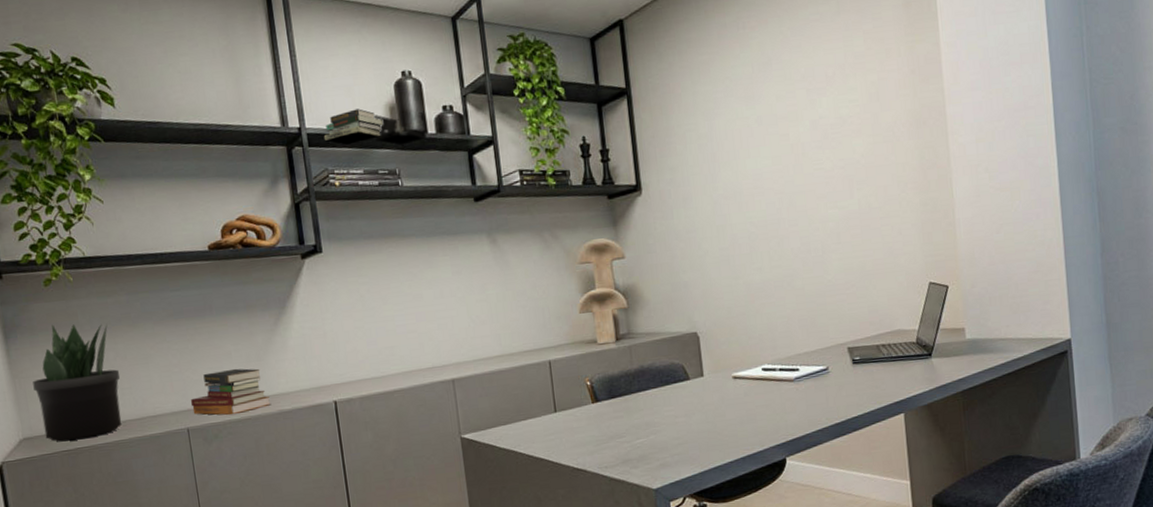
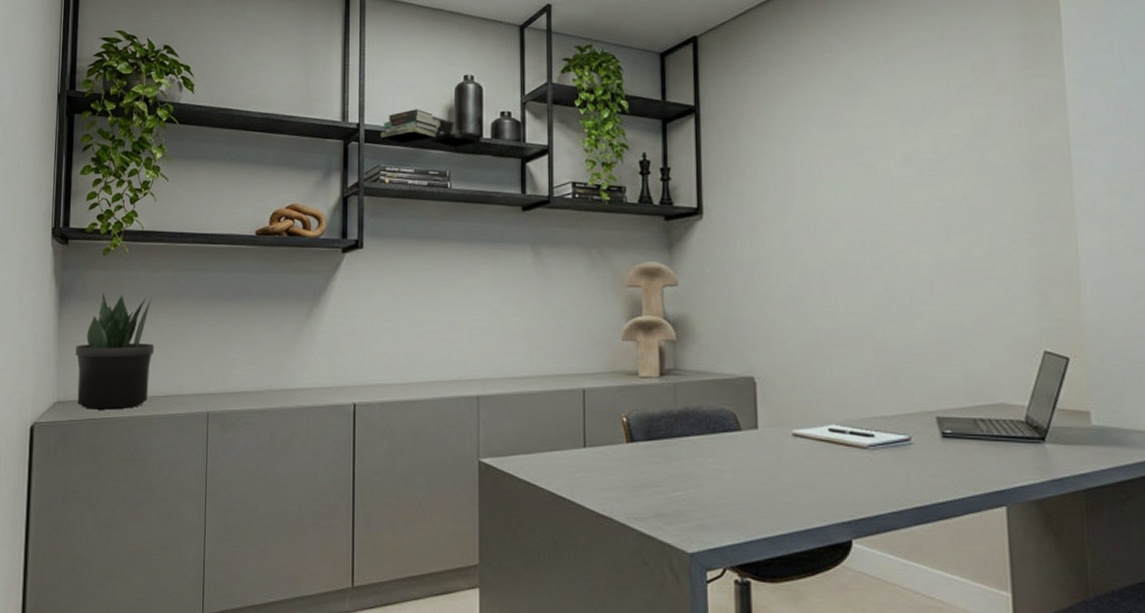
books: present [190,368,271,415] -> none [214,356,290,405]

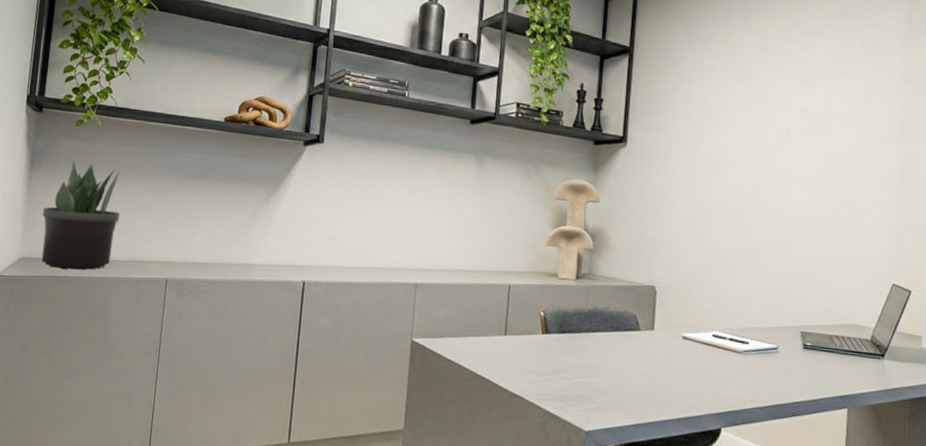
books: present [380,109,439,143] -> none [348,22,403,52]
decorative box: present [430,116,481,149] -> none [393,30,441,62]

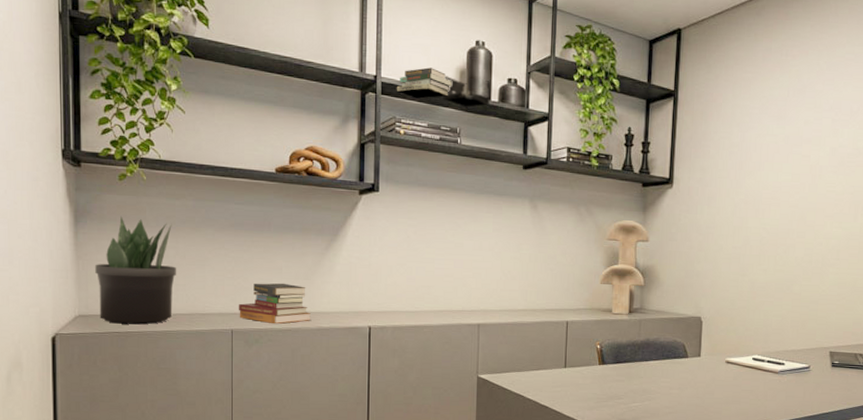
books: none [174,232,246,275] -> present [238,283,311,324]
books: none [348,22,403,52] -> present [396,67,452,99]
decorative box: none [393,30,441,62] -> present [443,76,490,109]

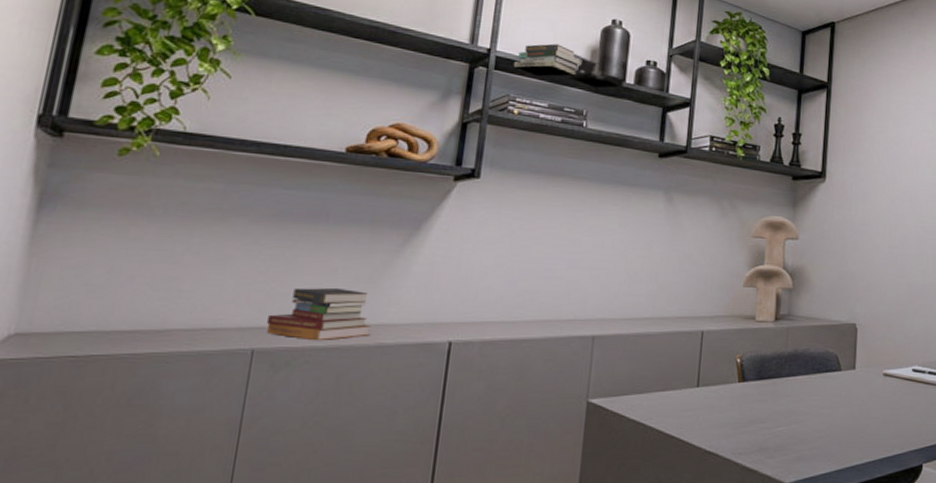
planter: present [95,216,177,325] -> none [48,201,187,345]

